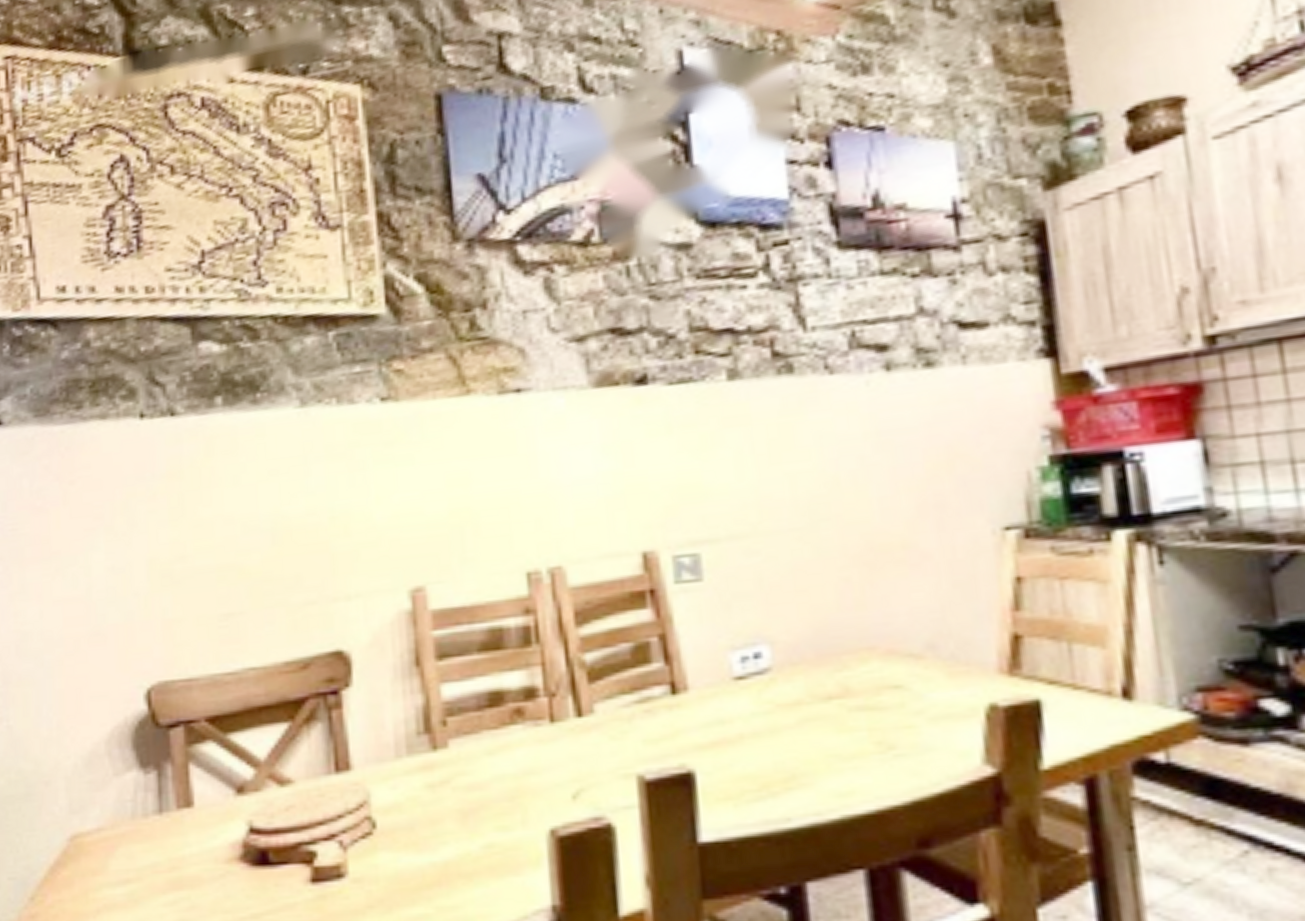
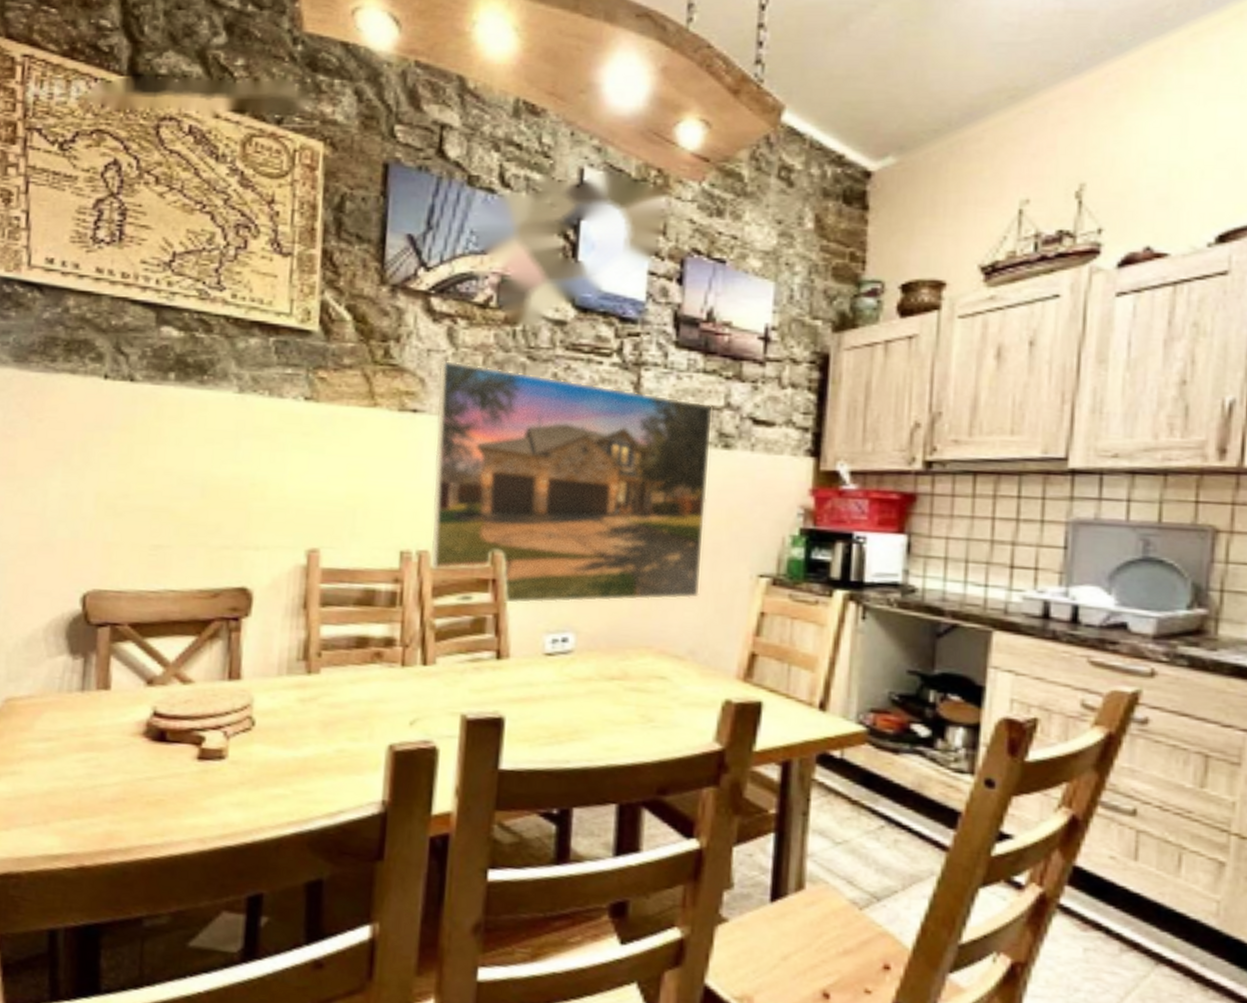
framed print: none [540,313,927,628] -> present [431,359,713,604]

